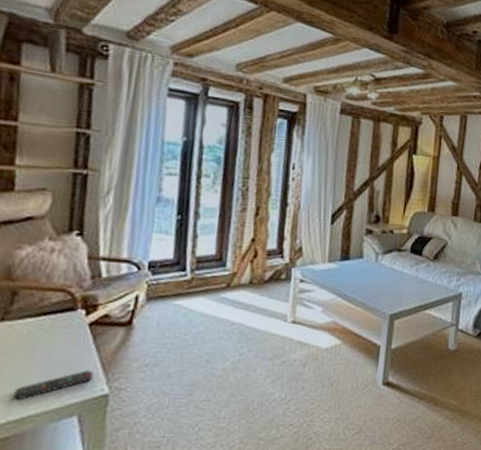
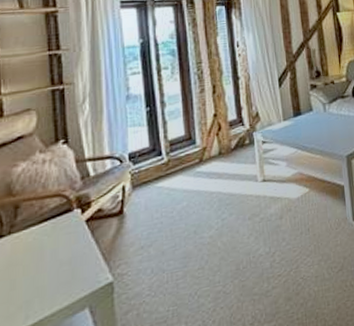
remote control: present [13,370,94,399] -> none [29,263,97,304]

